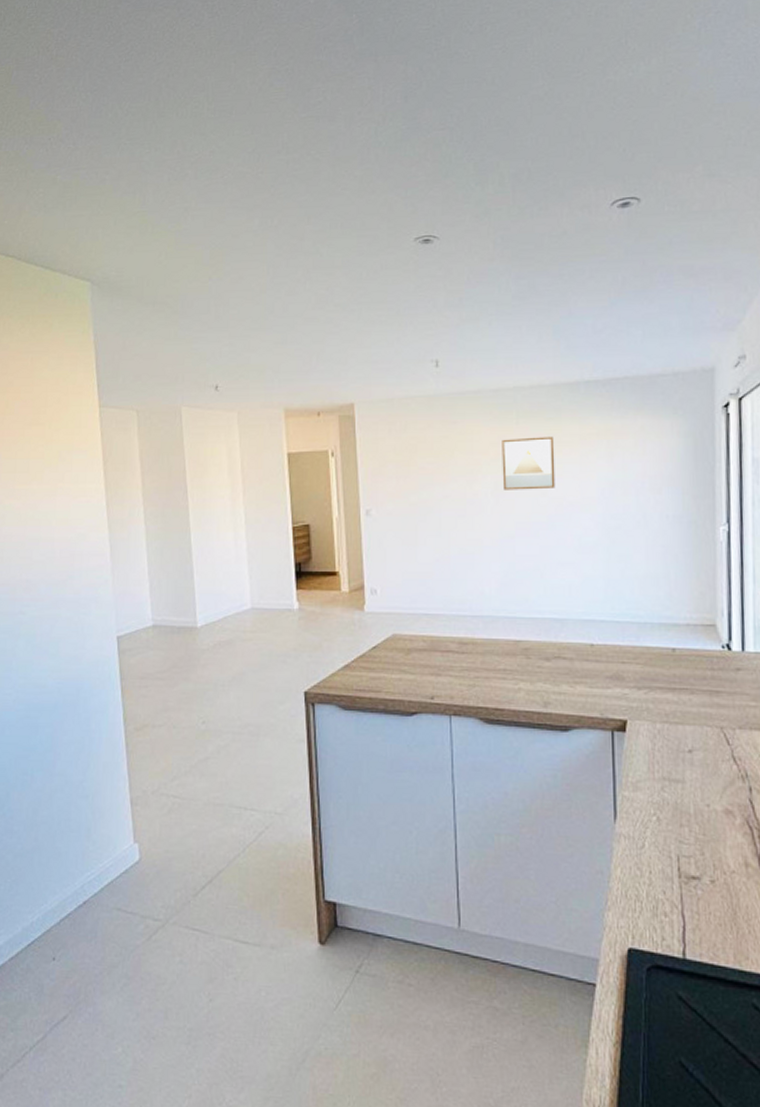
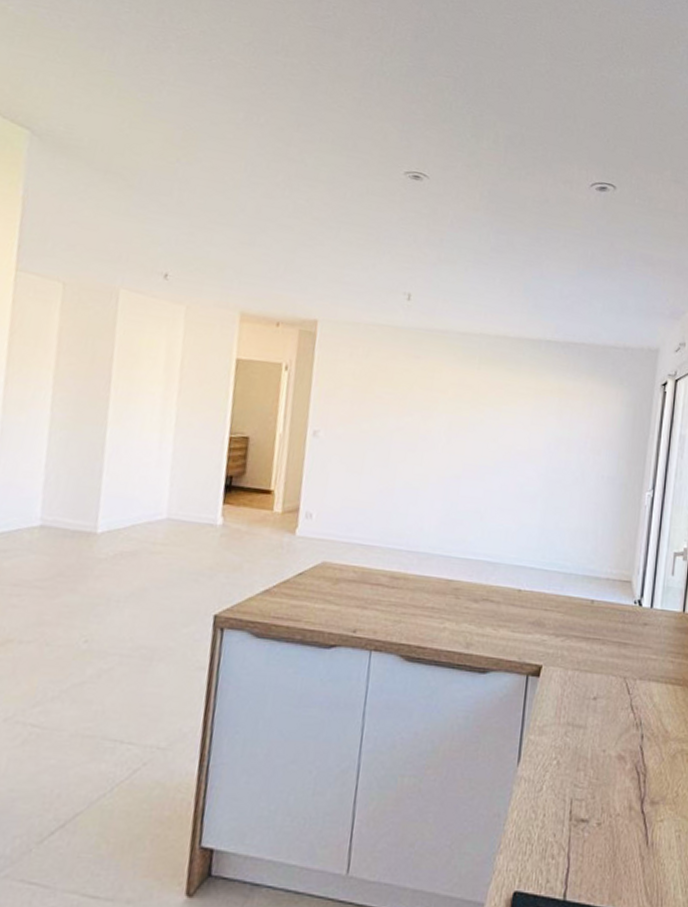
wall art: present [502,436,556,490] -> none [456,381,511,436]

